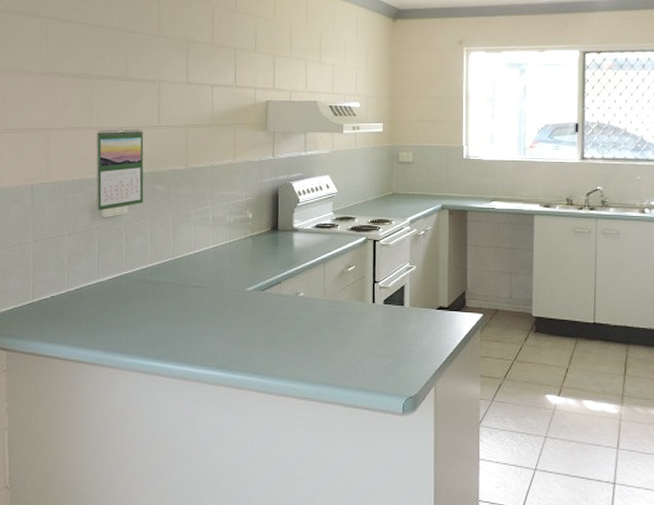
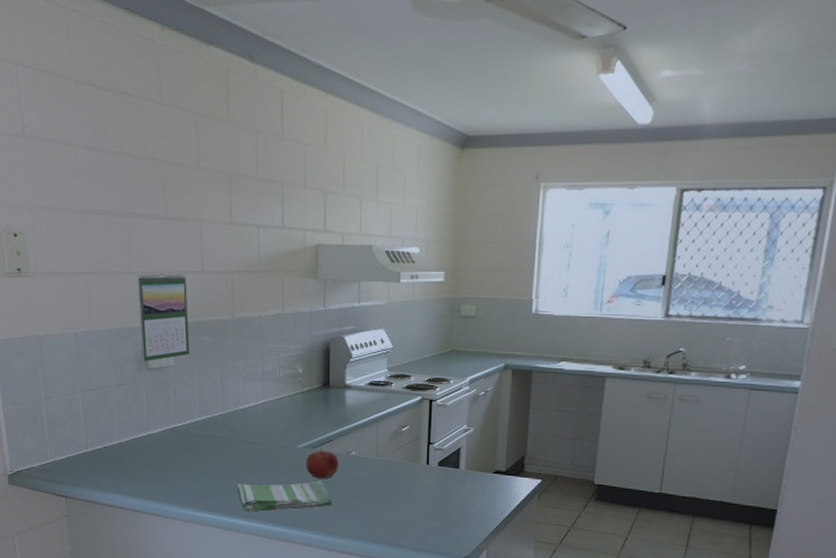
dish towel: none [184,324,282,358] -> present [236,481,334,511]
fruit: none [254,291,287,320] -> present [306,449,339,478]

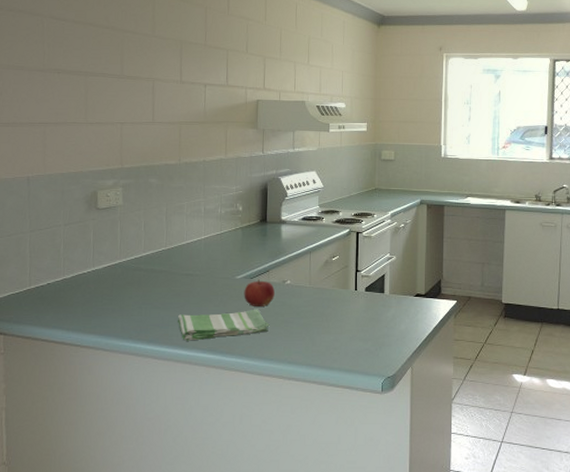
calendar: present [137,273,189,362] -> none [91,123,138,203]

